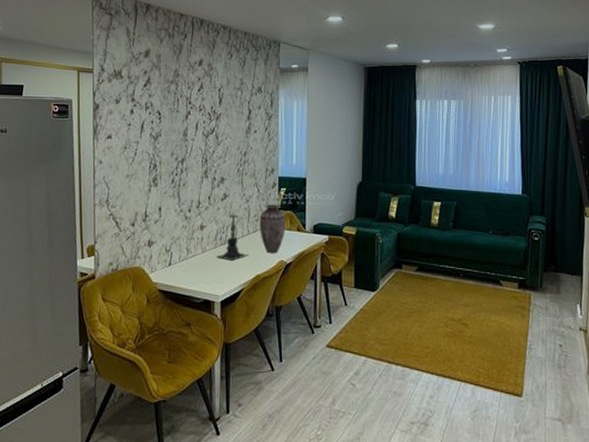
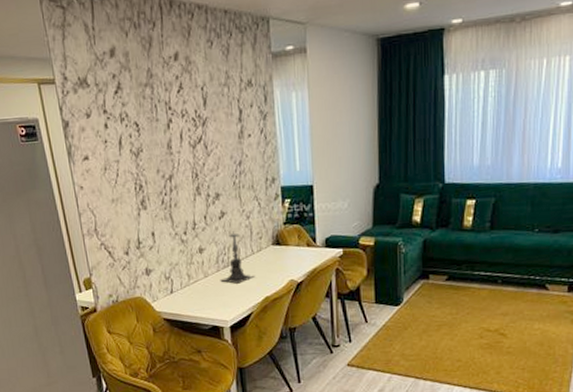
vase: present [259,204,286,254] -> none [263,218,294,273]

